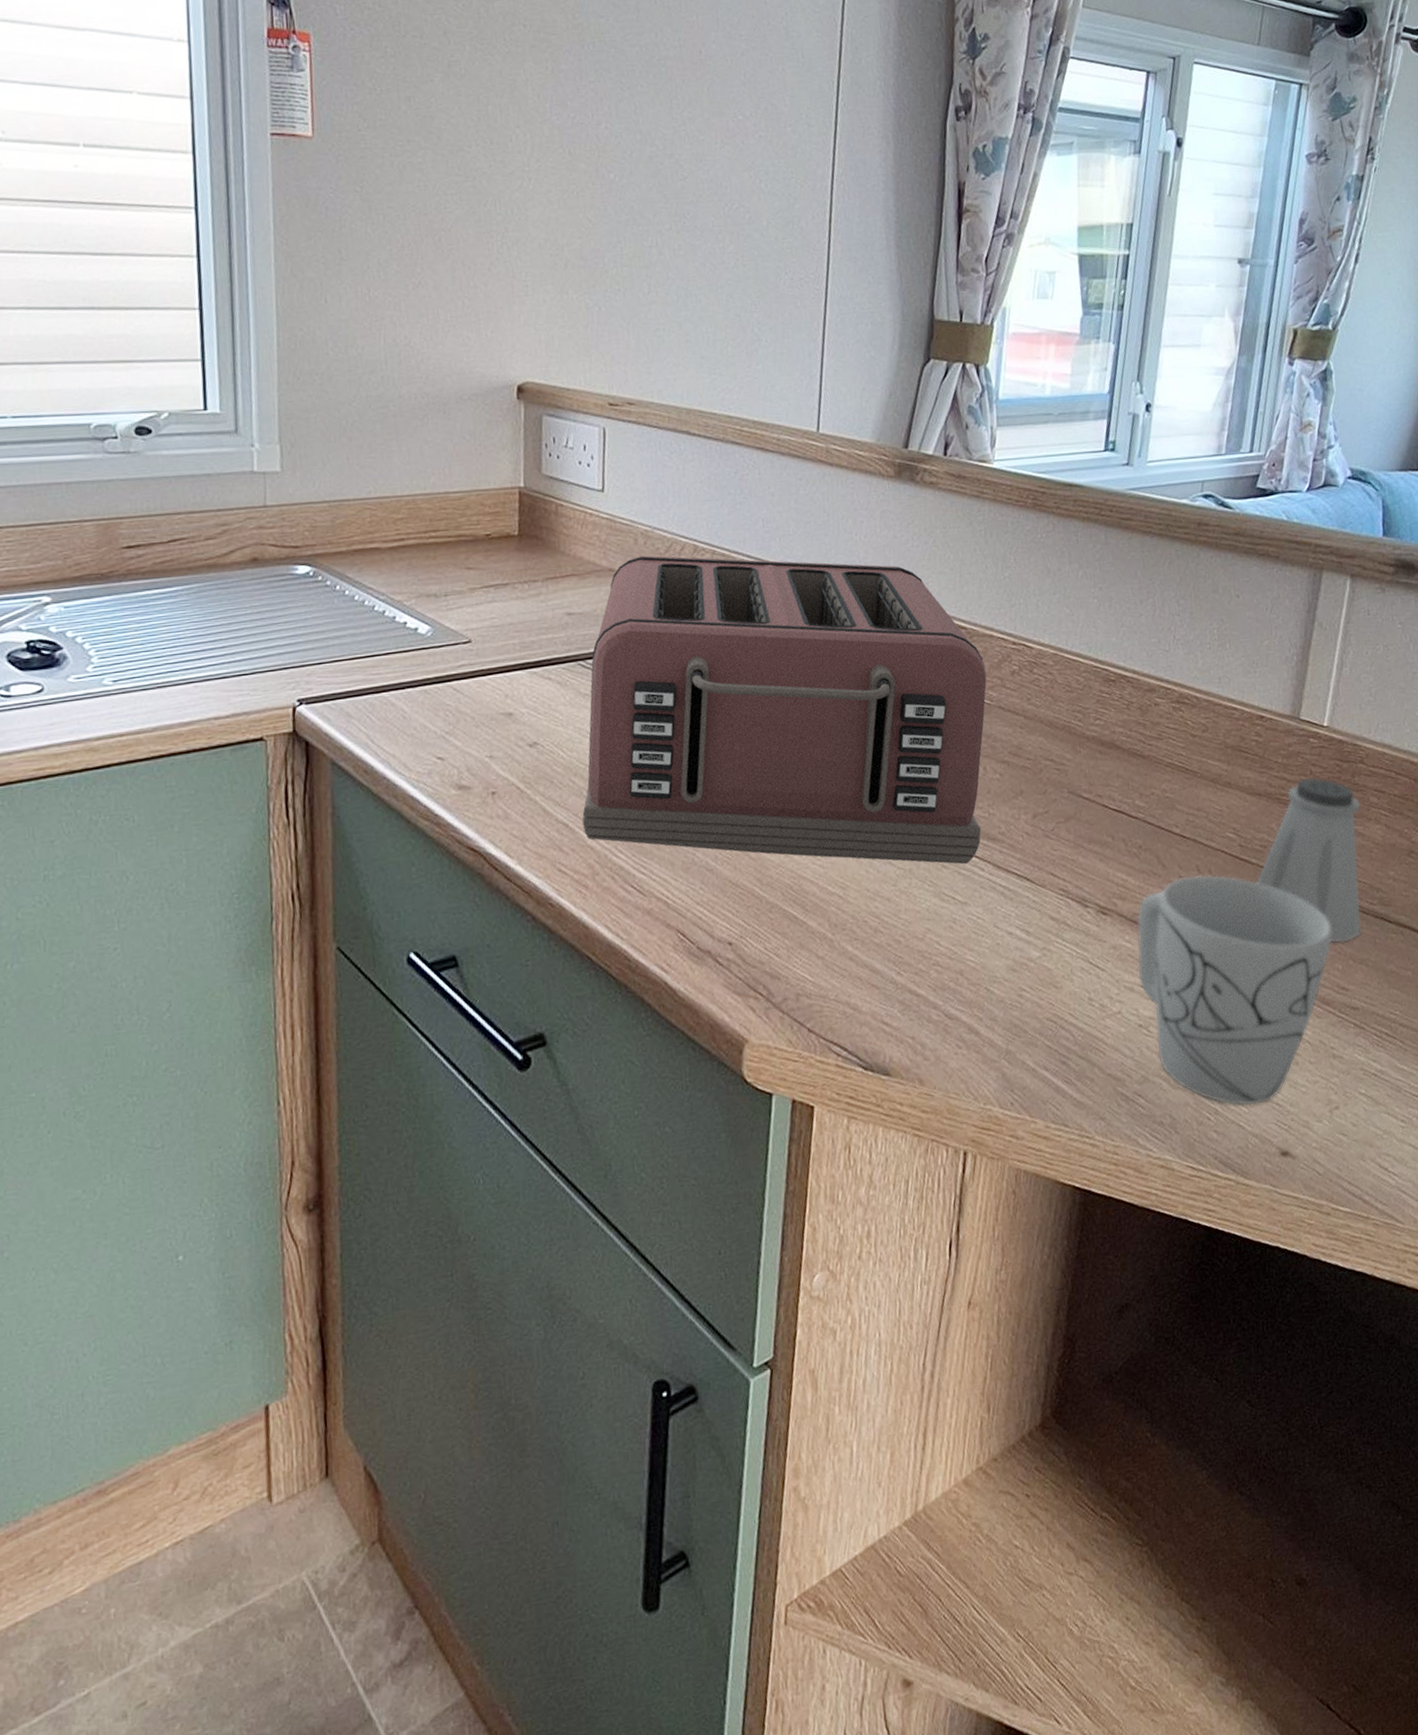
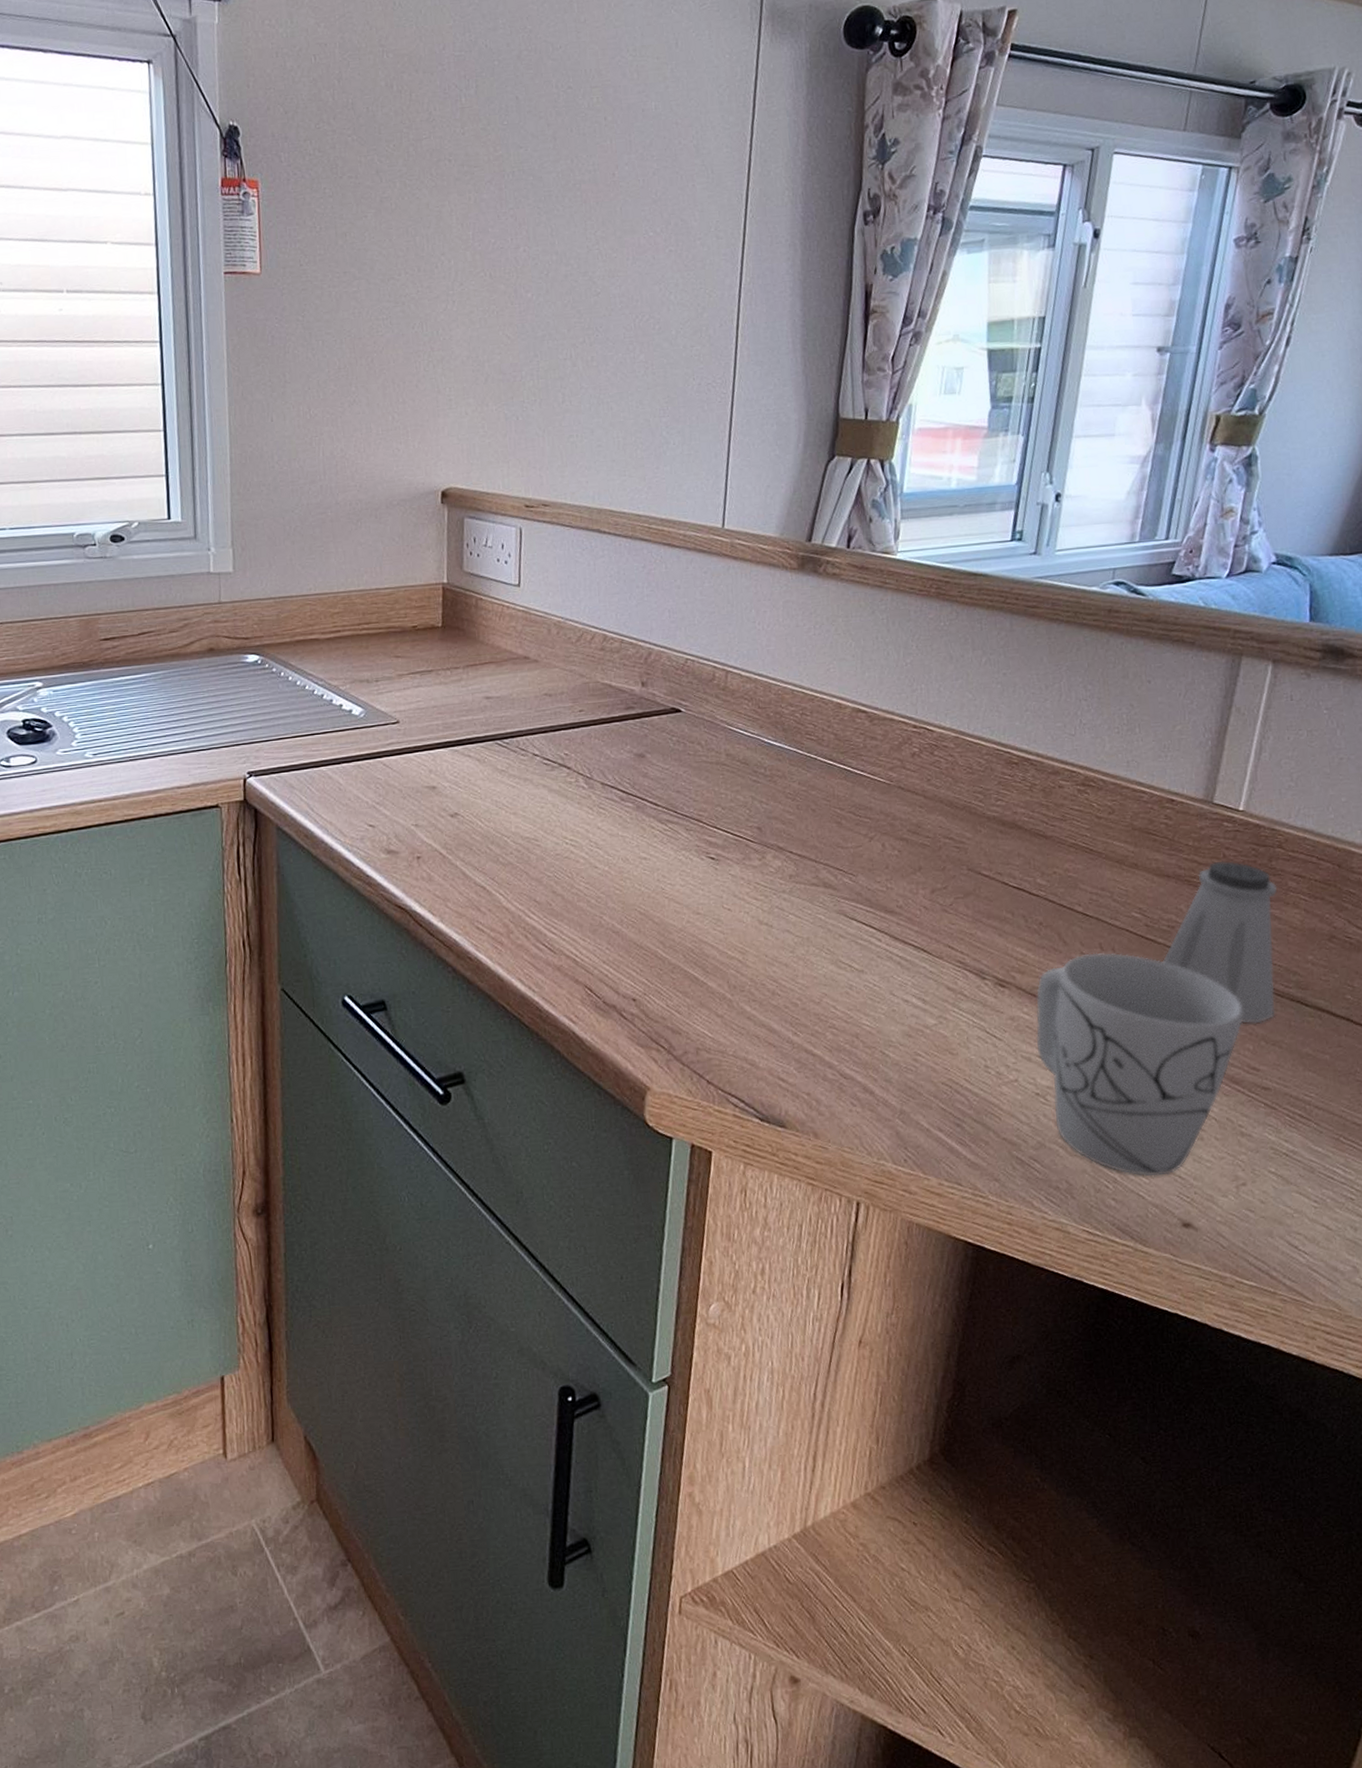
toaster: present [582,555,987,865] -> none [498,644,887,935]

